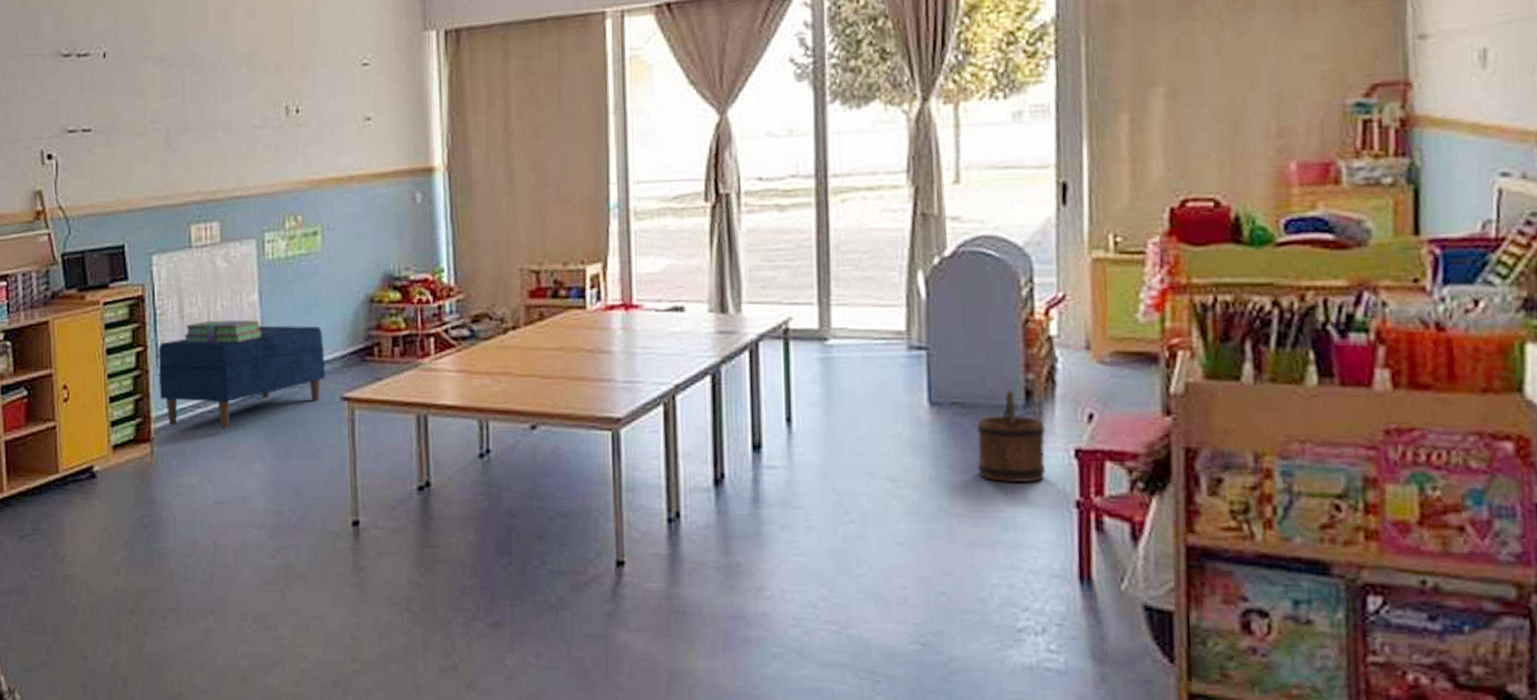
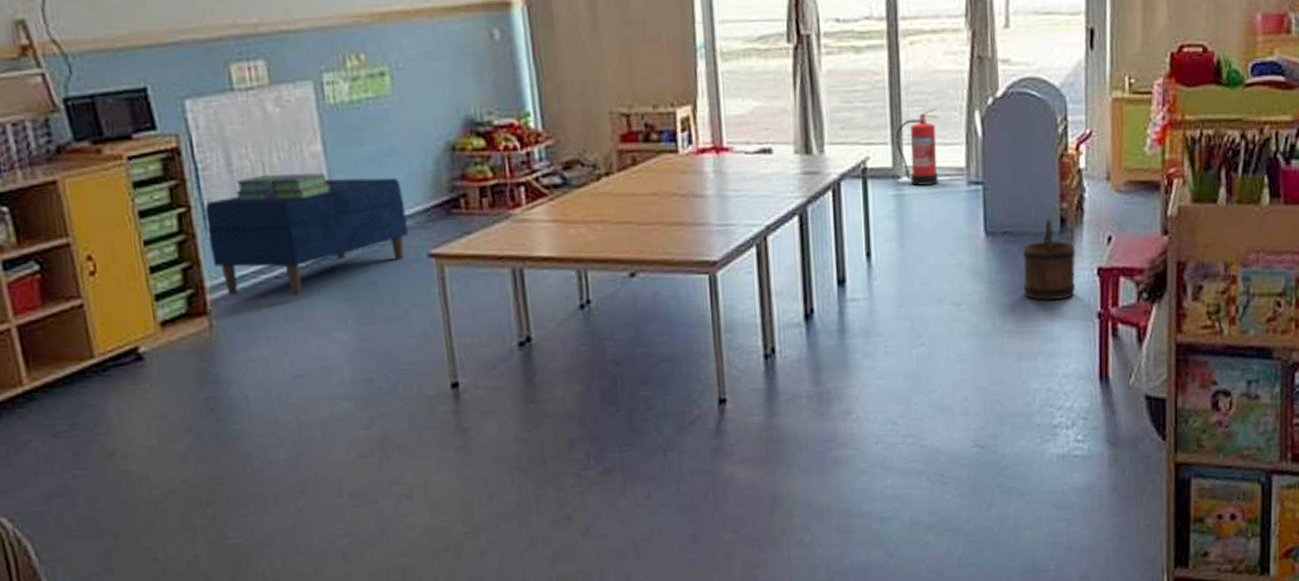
fire extinguisher: none [822,268,873,349] -> present [895,108,938,186]

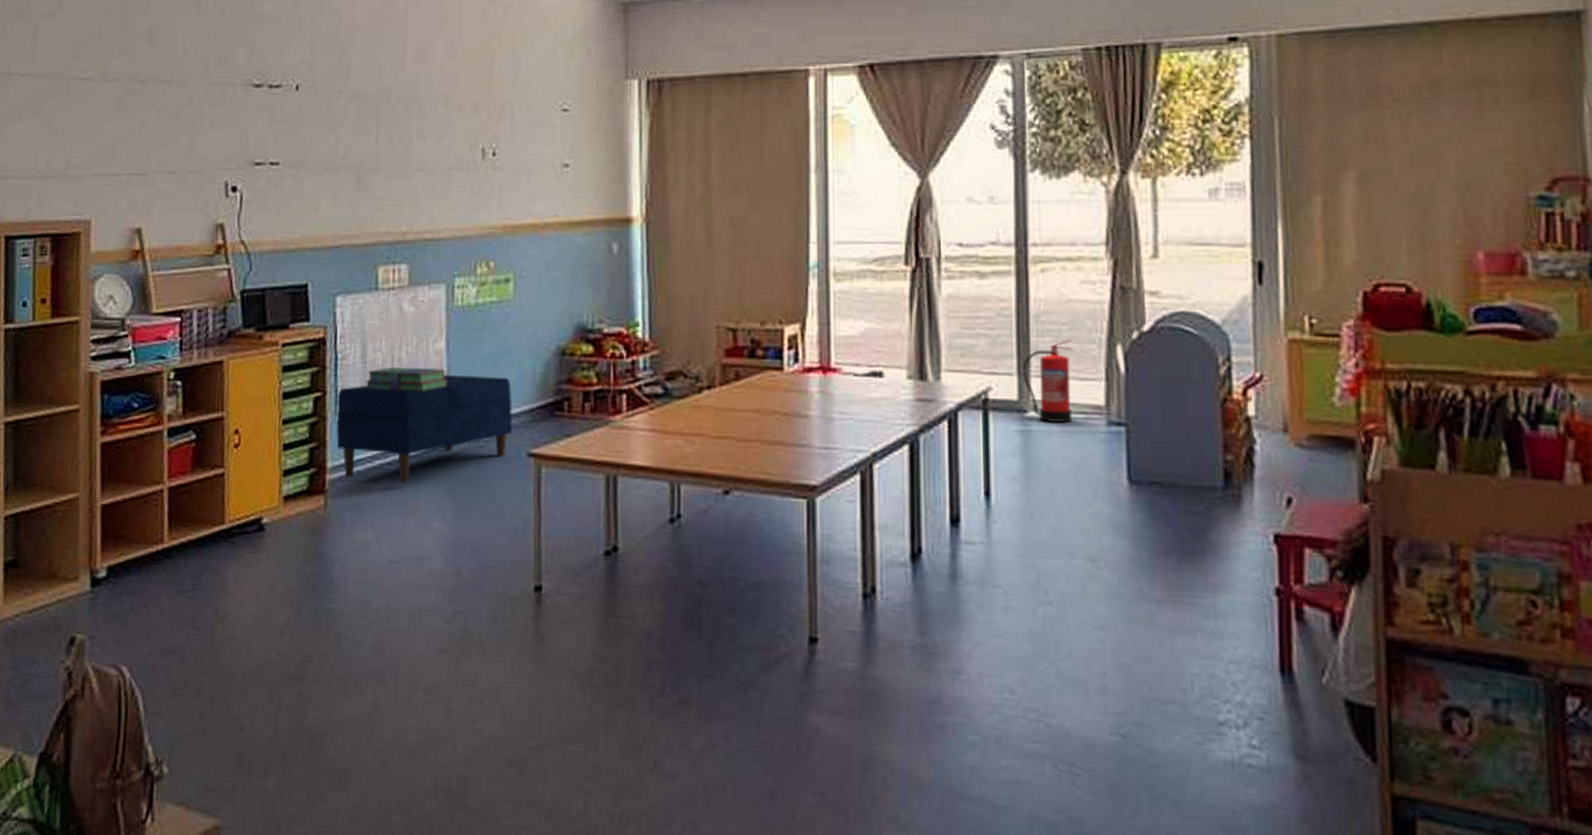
bucket: present [1023,218,1075,300] -> none [1177,470,1245,567]

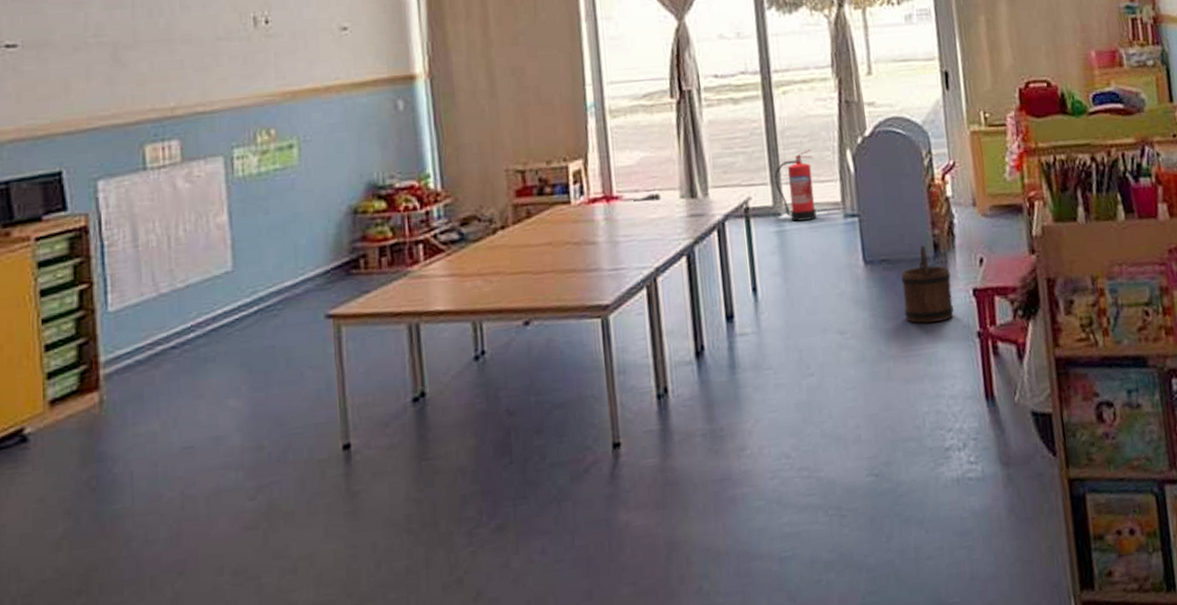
bench: present [336,374,512,483] -> none [106,243,307,369]
stack of books: present [365,367,447,391] -> none [138,242,233,275]
bucket: none [1177,470,1245,567] -> present [901,244,954,324]

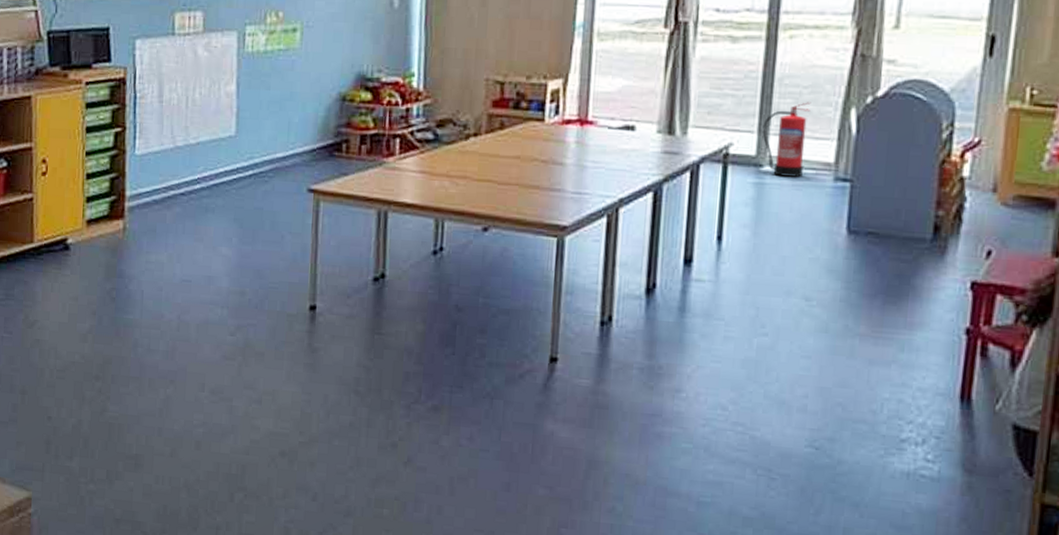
bucket: present [901,244,954,324] -> none [883,224,948,309]

